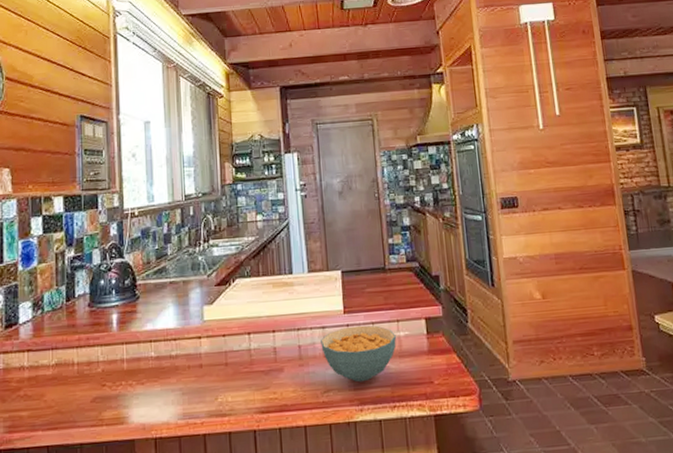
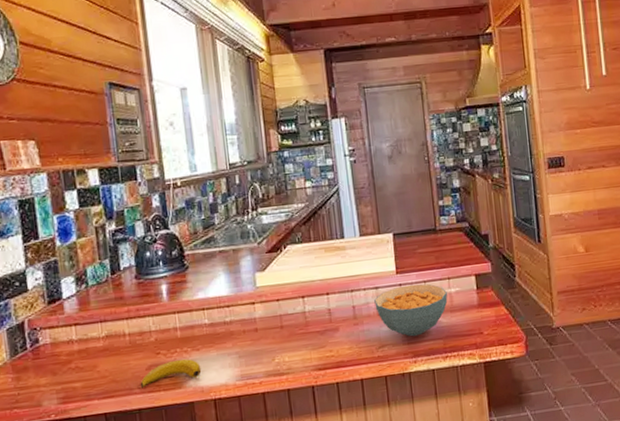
banana: none [84,393,145,420] -> present [140,359,202,387]

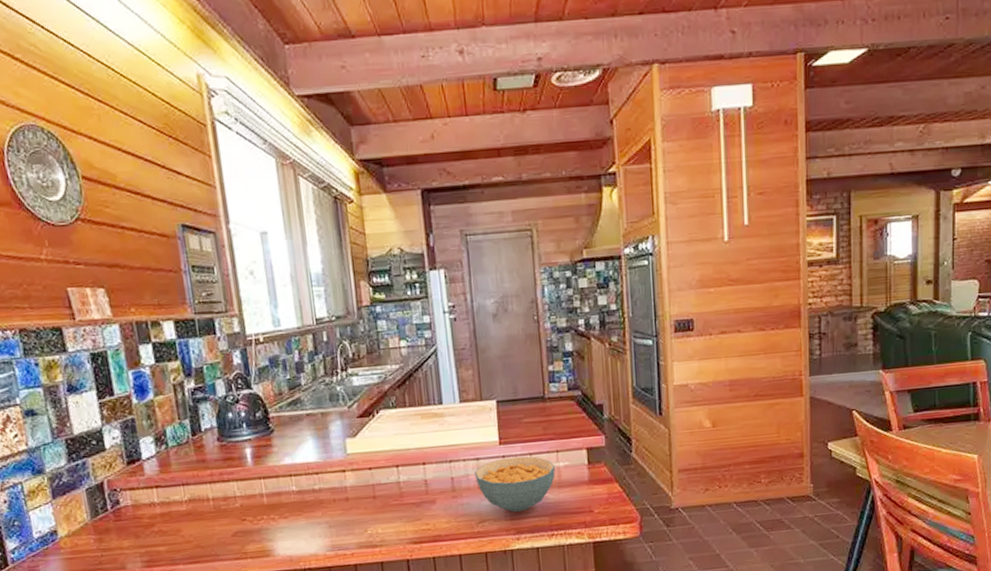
banana: present [140,359,202,387] -> none [226,527,290,554]

